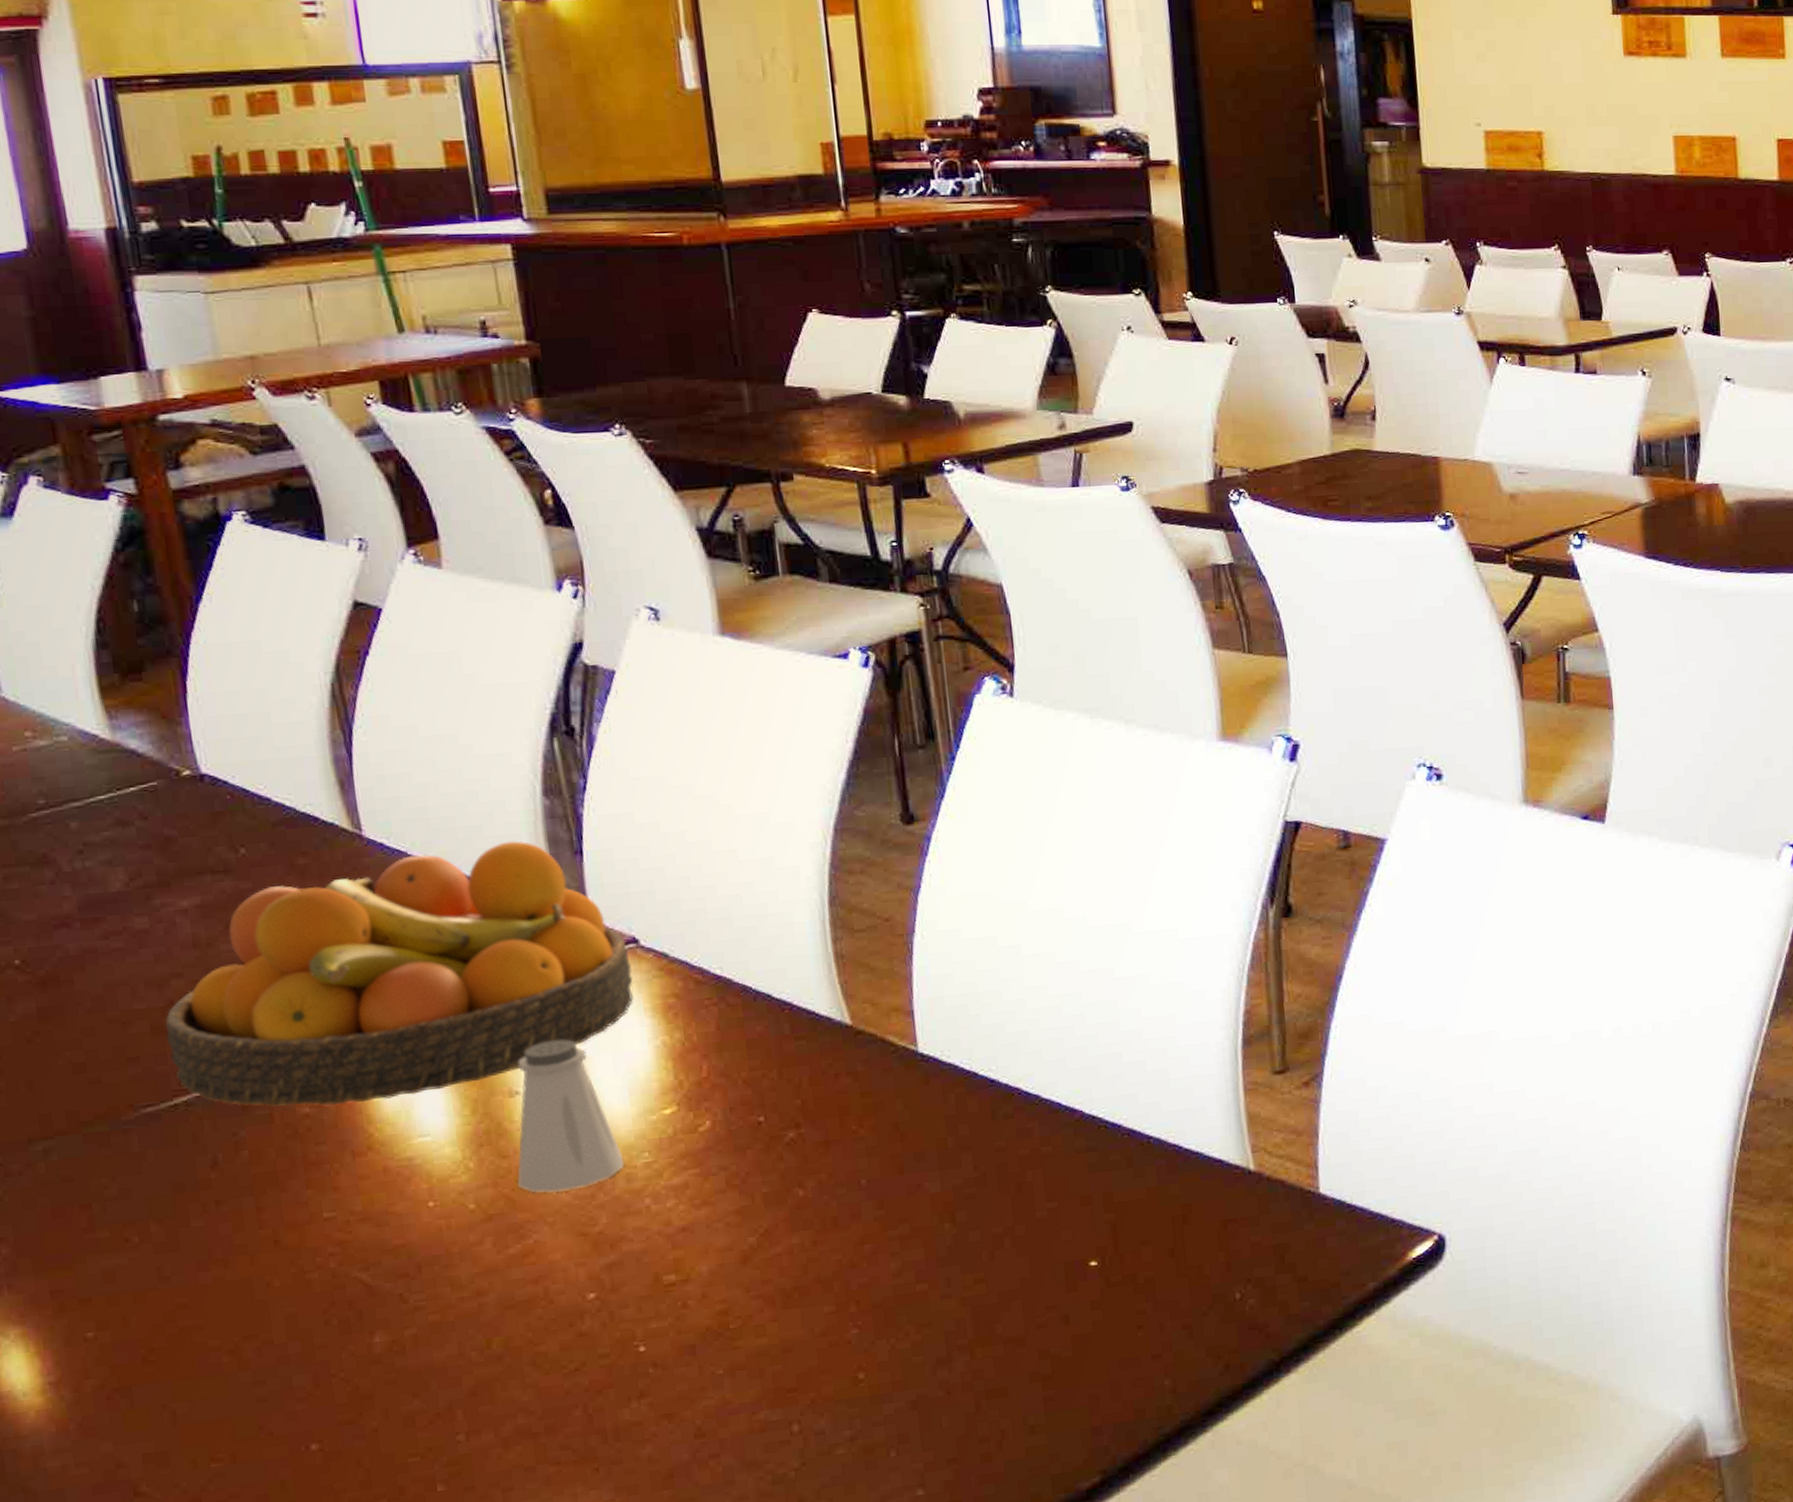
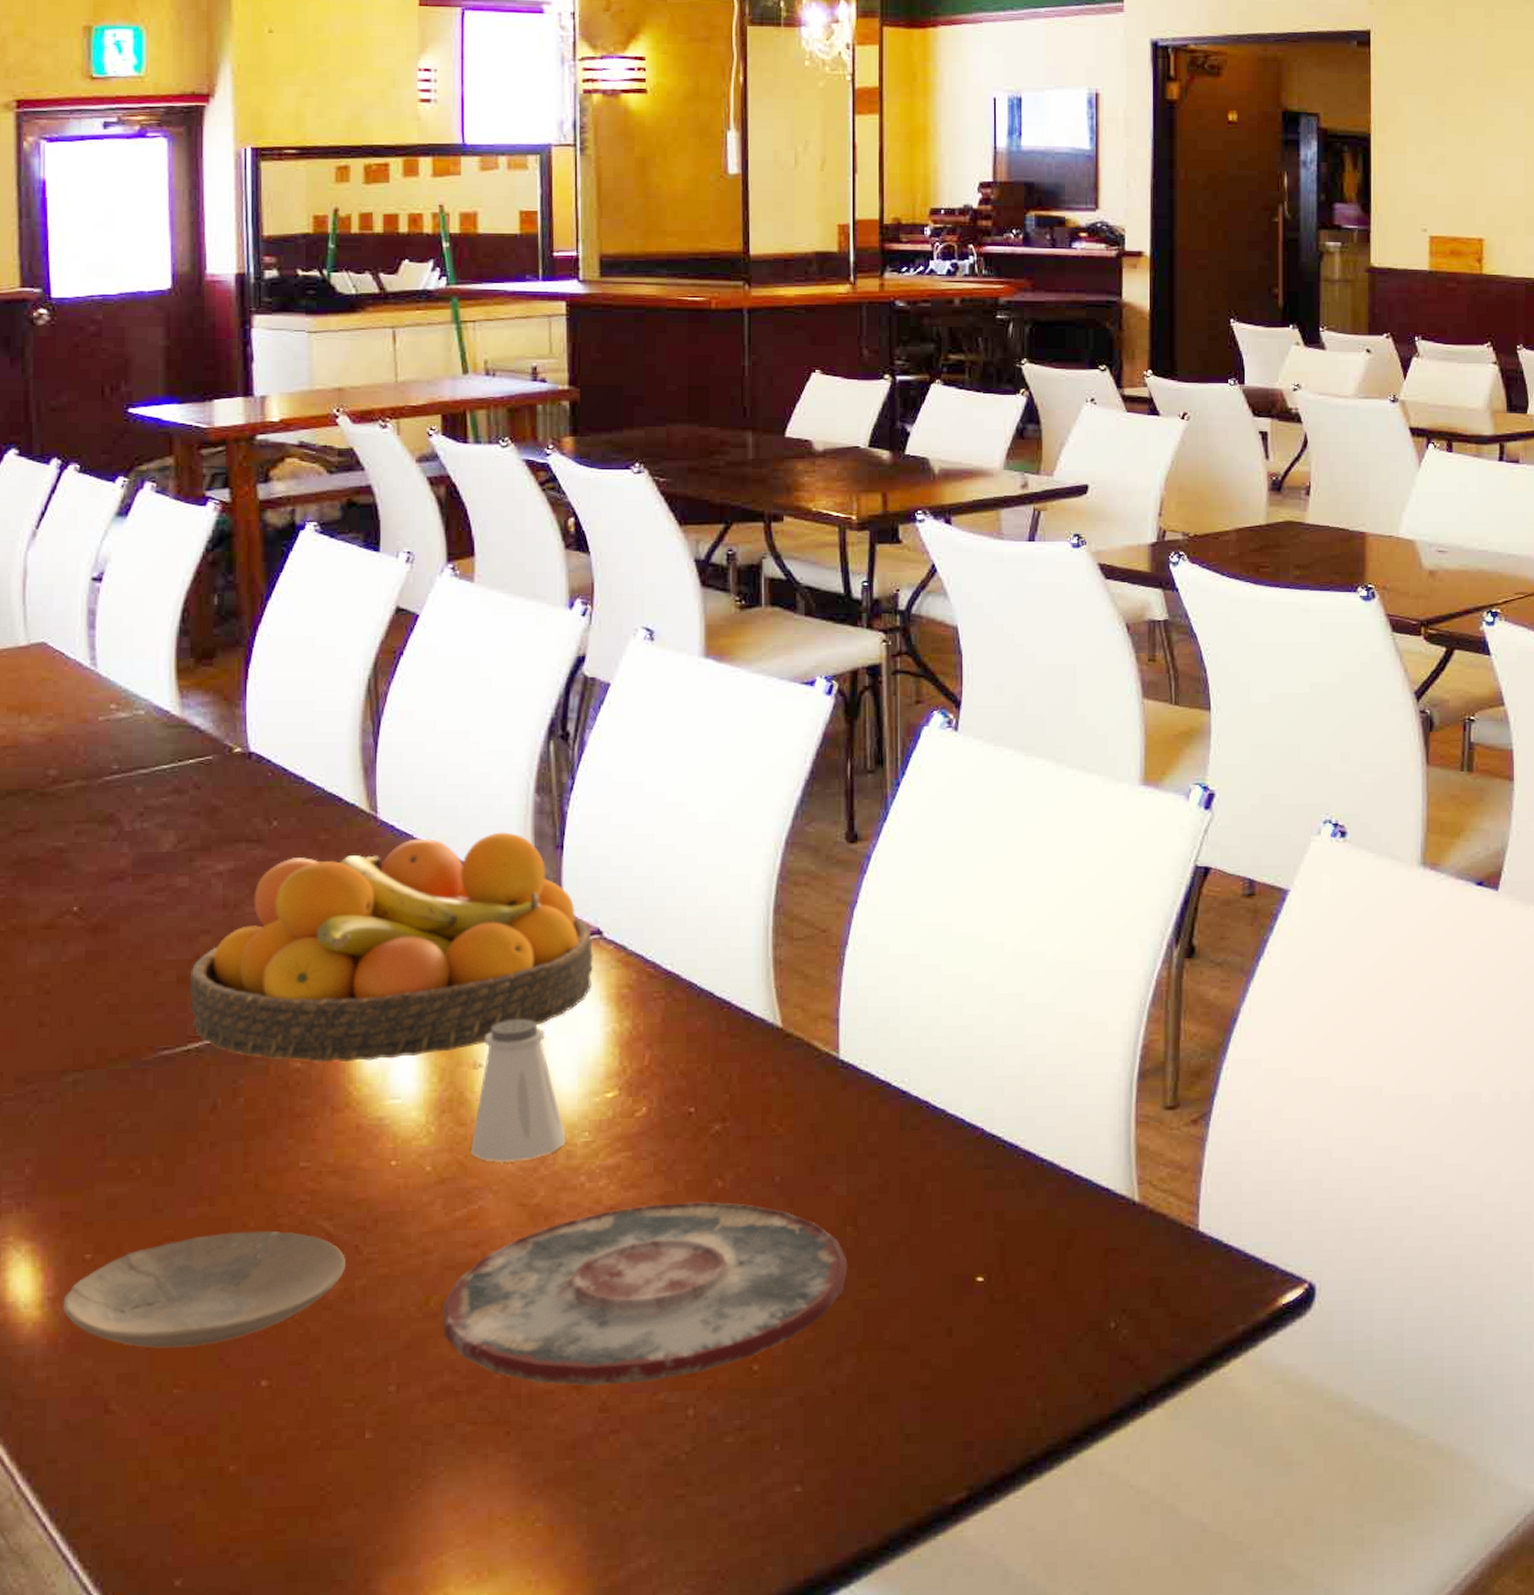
plate: none [67,1287,392,1424] -> present [63,1230,347,1349]
plate: none [507,1211,950,1417] -> present [443,1201,848,1387]

